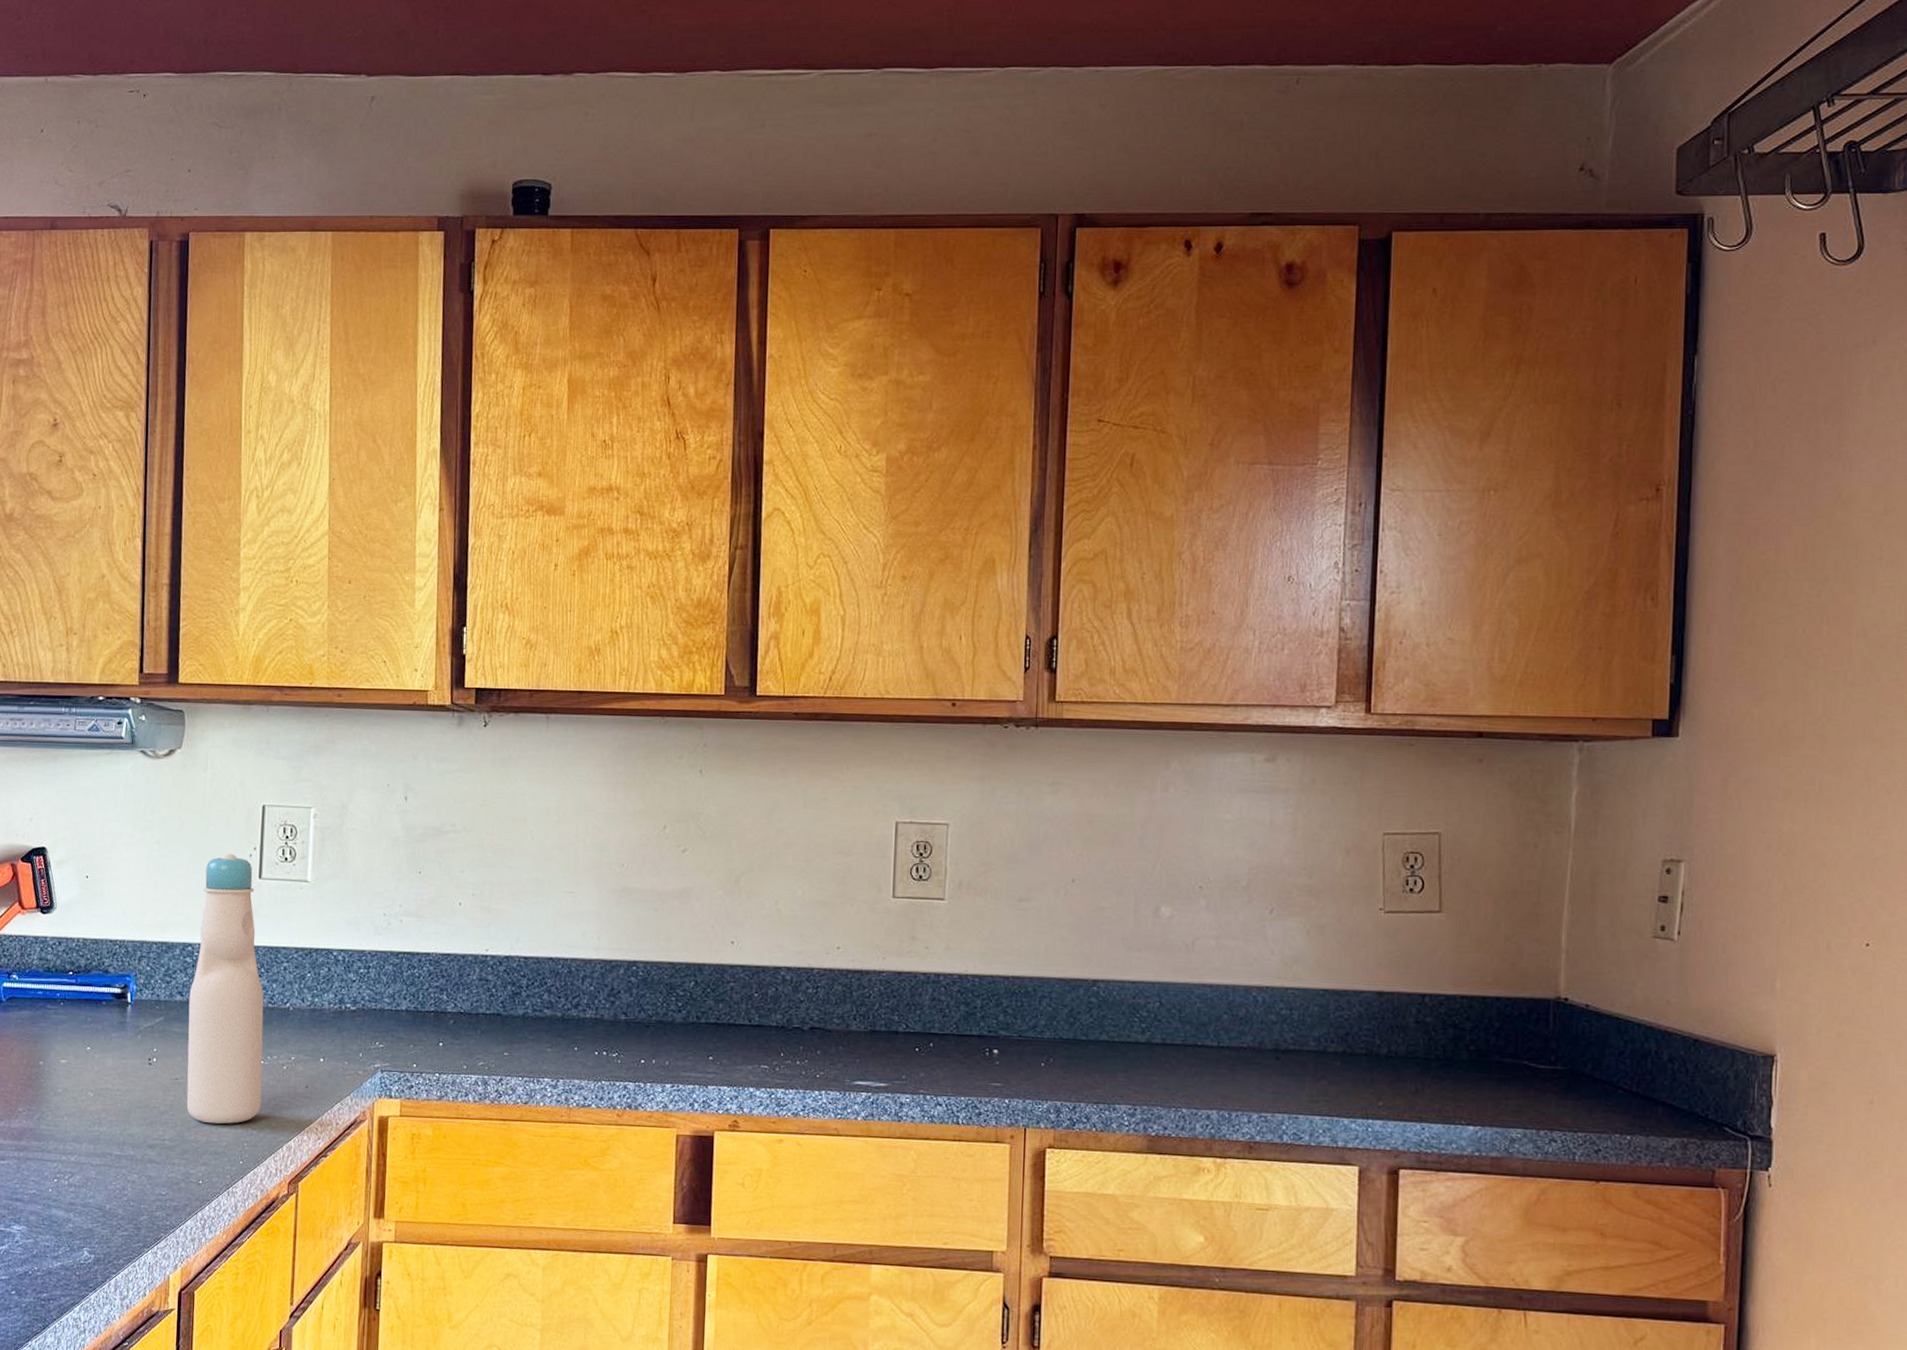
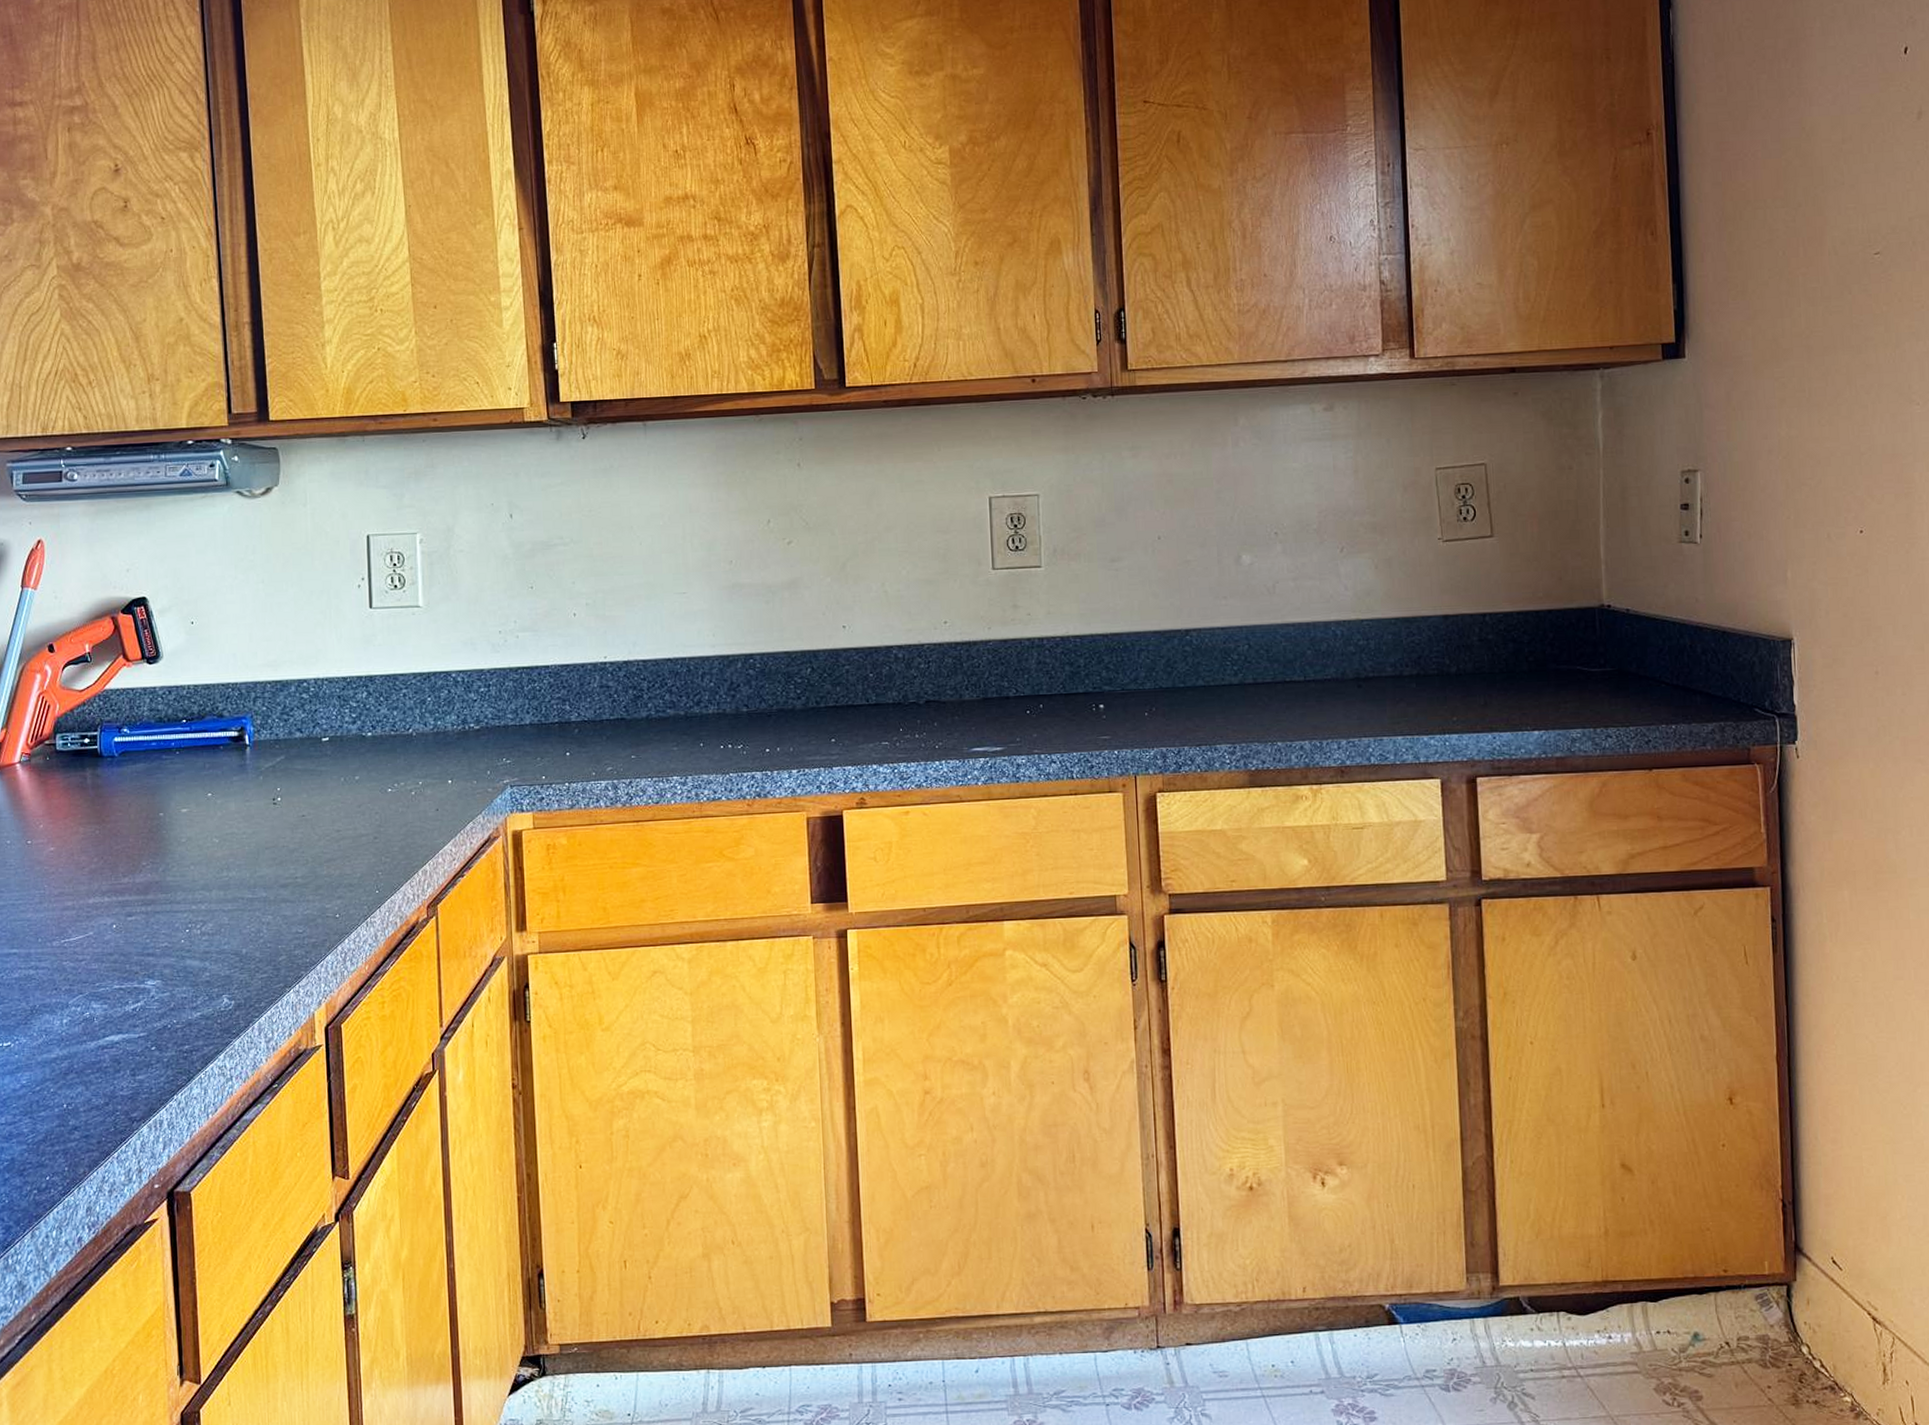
bottle: present [186,853,264,1124] -> none [309,586,392,857]

